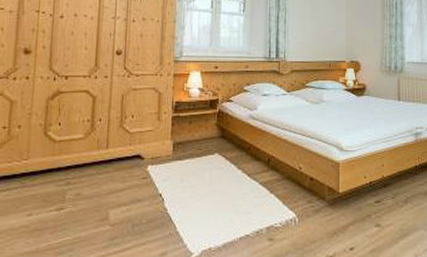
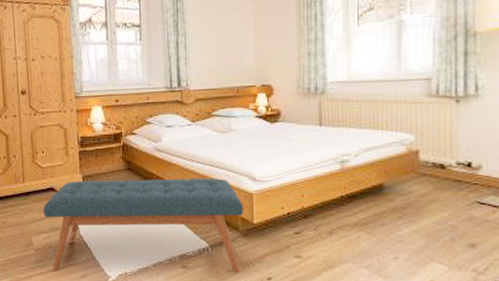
bench: none [125,147,331,250] -> present [42,178,244,273]

